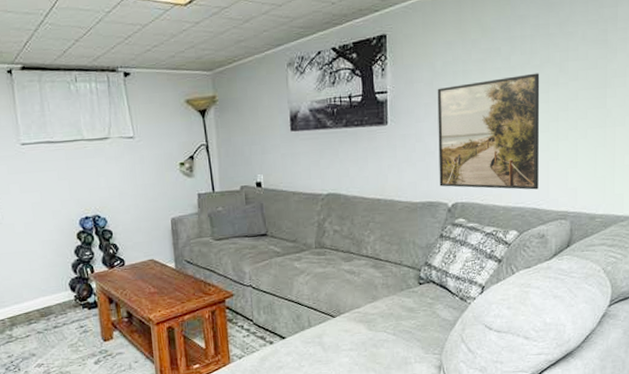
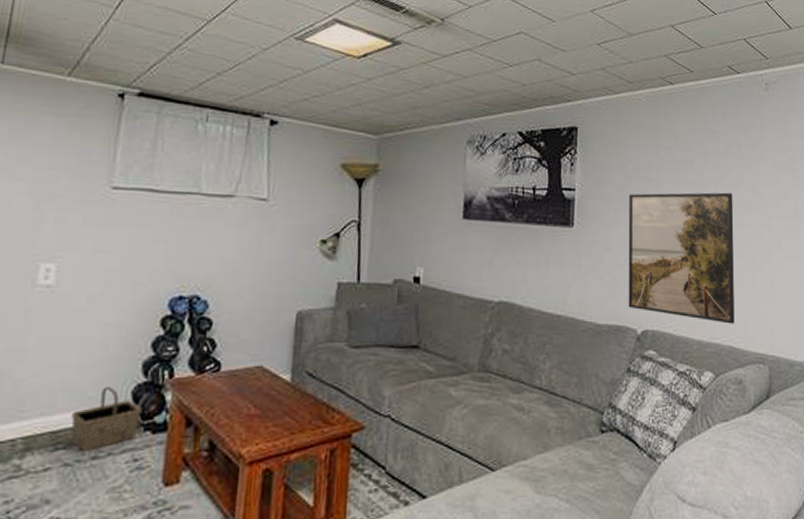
basket: none [35,282,79,324] -> present [71,386,142,452]

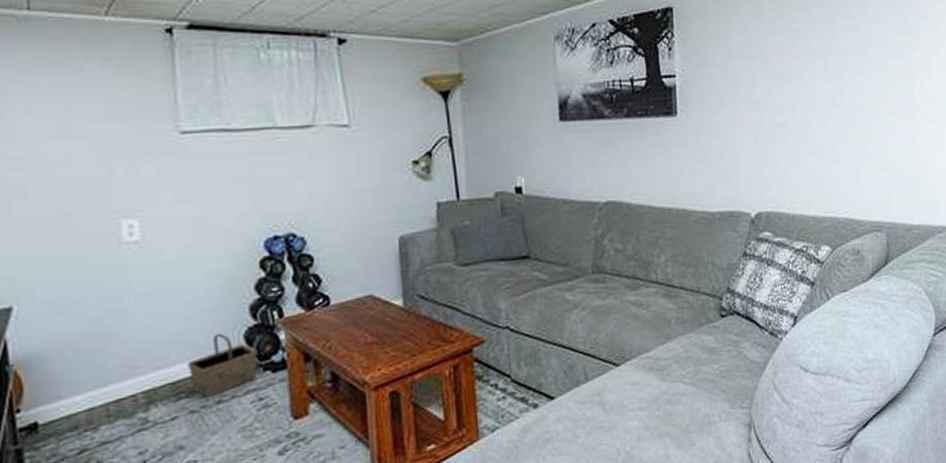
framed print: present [628,192,735,324] -> none [733,60,850,197]

